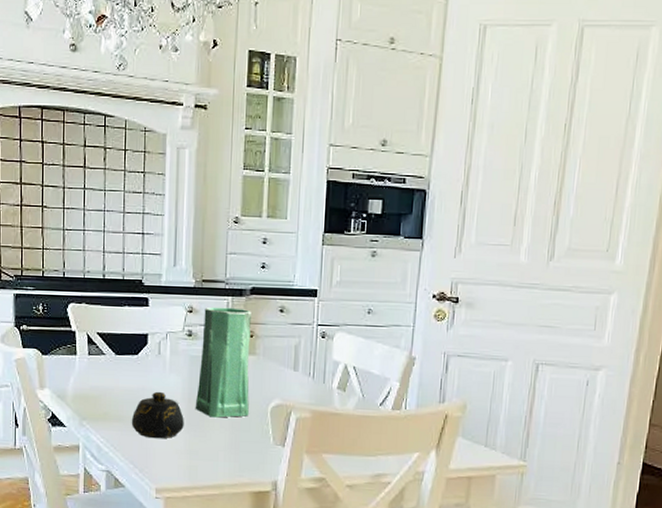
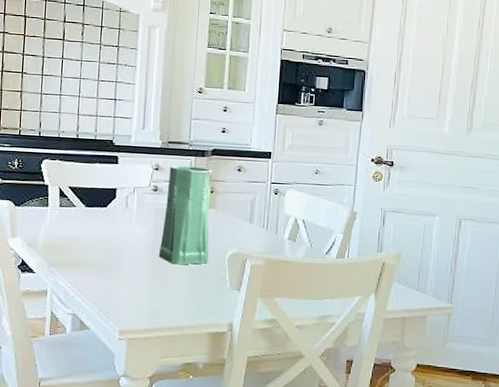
teapot: present [131,391,184,439] -> none [98,240,148,285]

